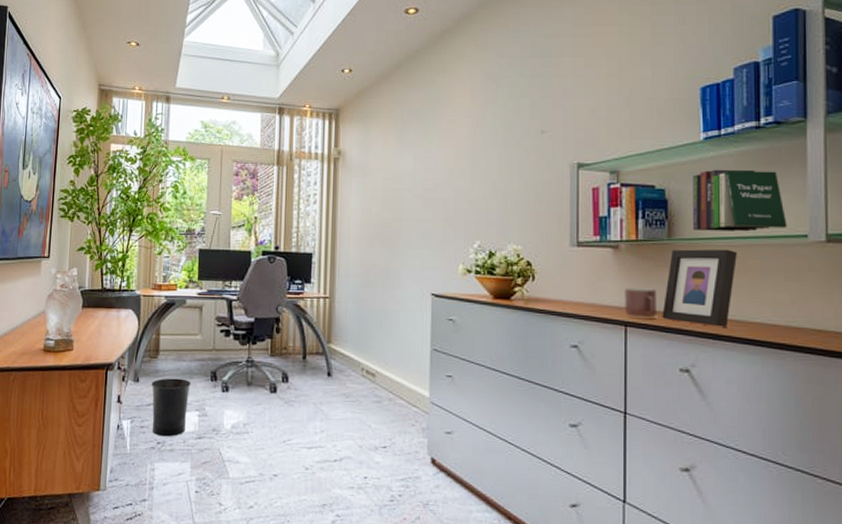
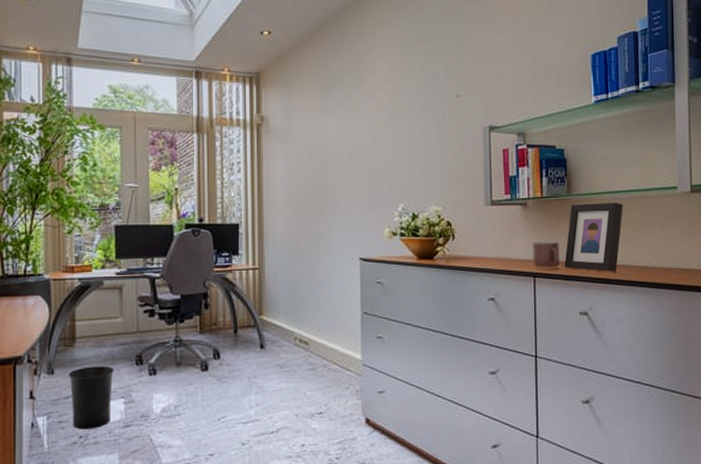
books: present [692,169,787,232] -> none [587,130,662,186]

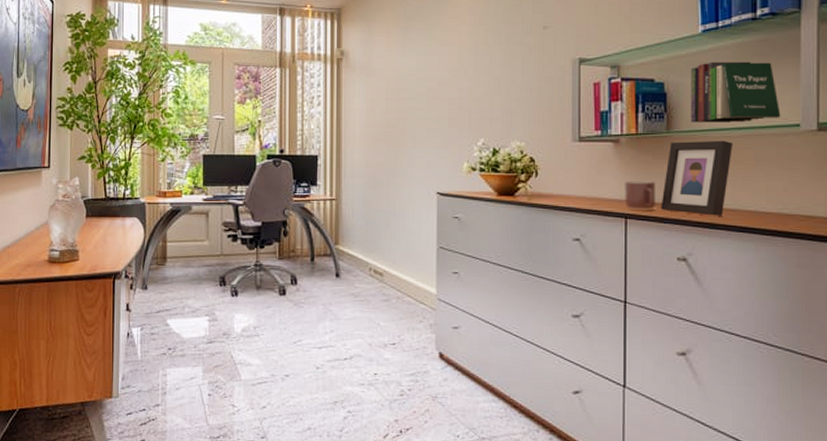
waste bin: present [69,366,114,430] -> none [160,284,200,343]
books: none [587,130,662,186] -> present [690,61,781,123]

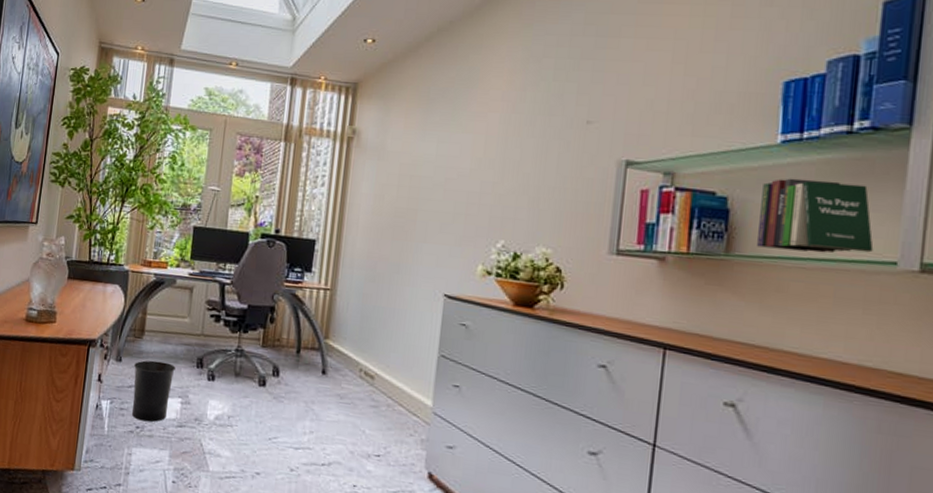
waste bin: none [160,284,200,343] -> present [132,360,176,422]
mug: present [623,181,657,211] -> none [665,306,705,344]
picture frame: present [661,140,732,216] -> none [709,267,807,360]

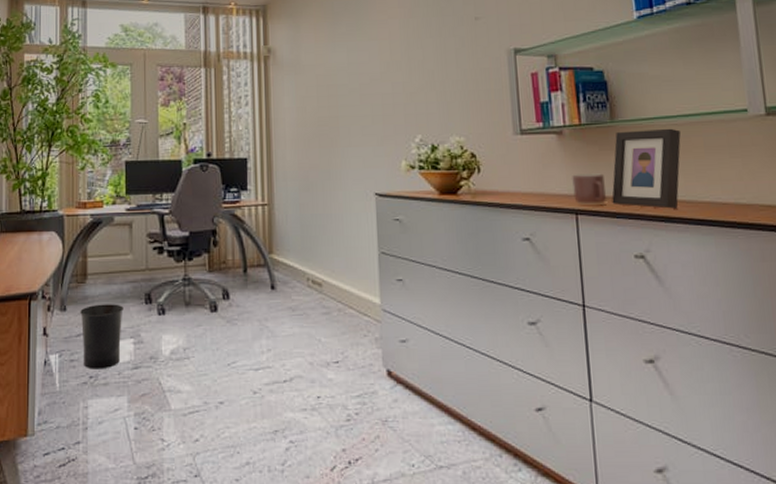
mug: none [665,306,705,344] -> present [571,173,607,206]
picture frame: none [709,267,807,360] -> present [612,128,681,209]
books: present [756,178,874,253] -> none [630,46,727,111]

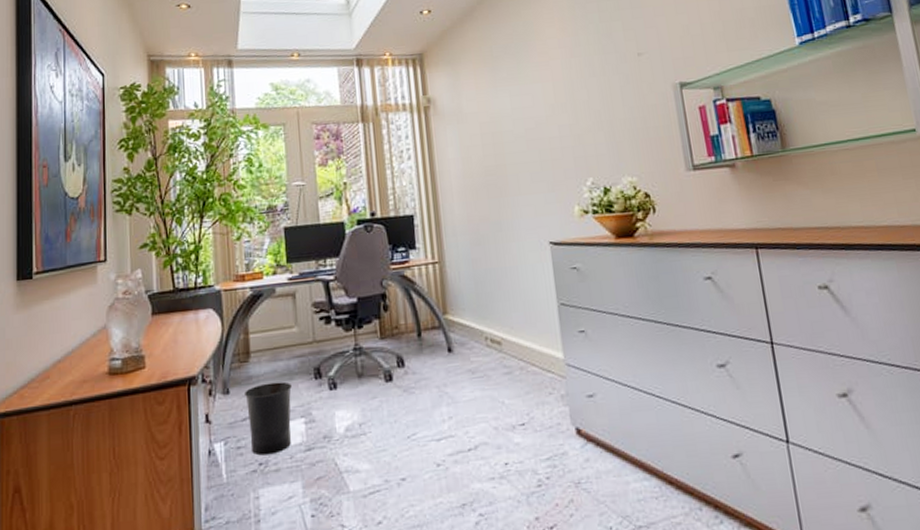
mug: present [571,173,607,206] -> none [747,204,785,239]
picture frame: present [612,128,681,209] -> none [788,153,857,237]

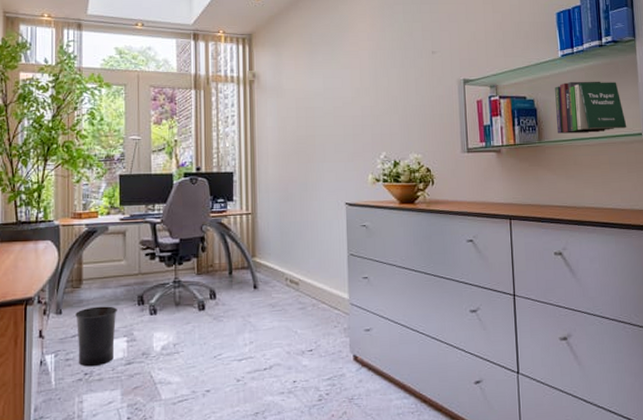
books: none [795,68,895,138] -> present [555,81,627,134]

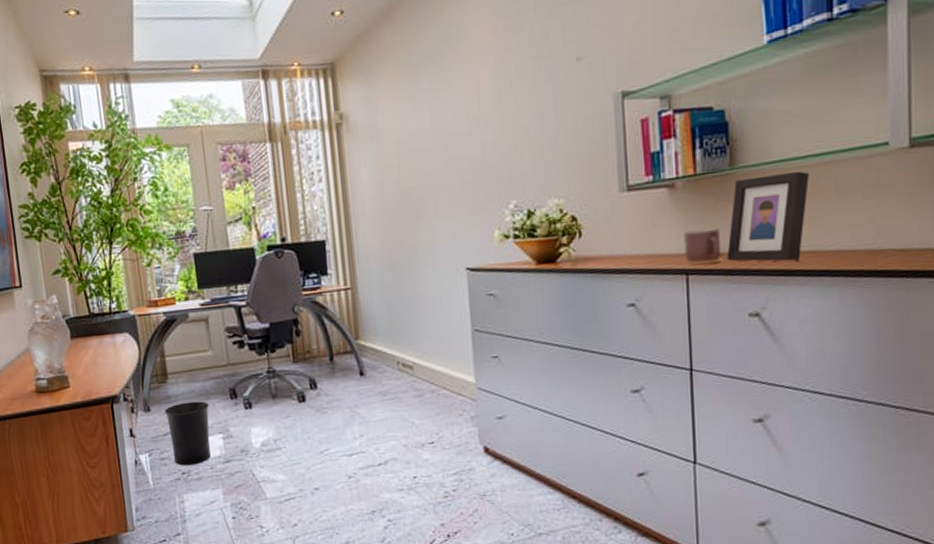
mug: none [506,185,534,213] -> present [682,228,722,265]
picture frame: none [538,148,592,214] -> present [727,171,809,262]
books: present [555,81,627,134] -> none [756,71,866,154]

